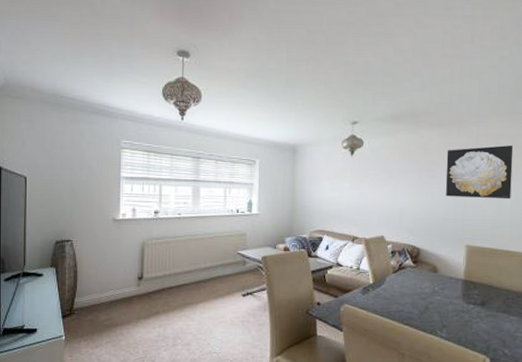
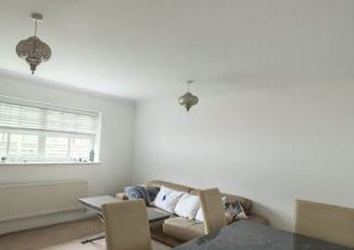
wall art: present [445,145,514,200] -> none [275,106,336,157]

